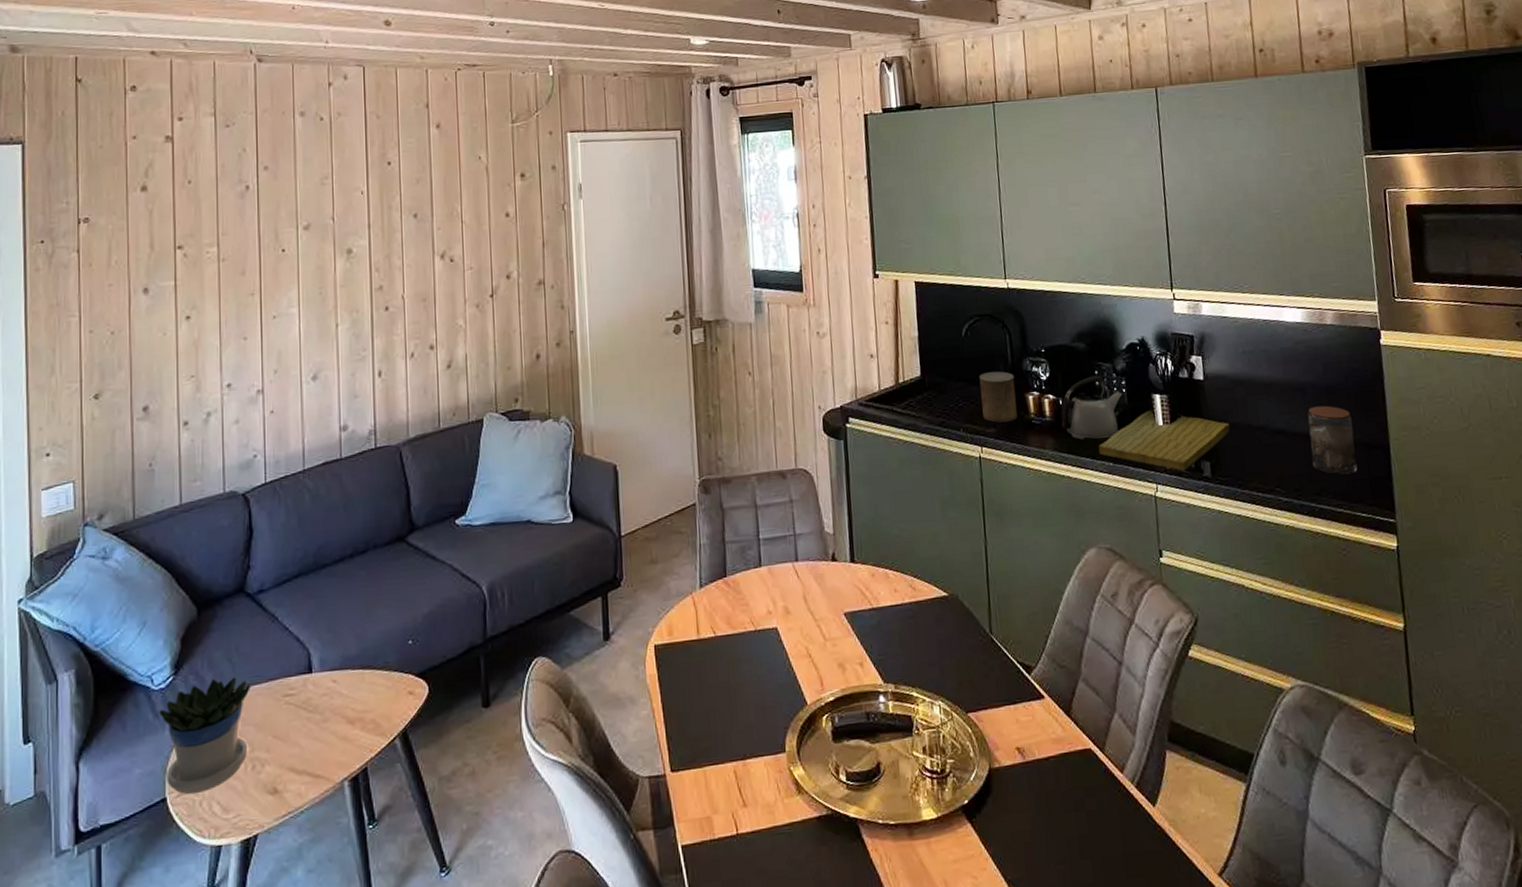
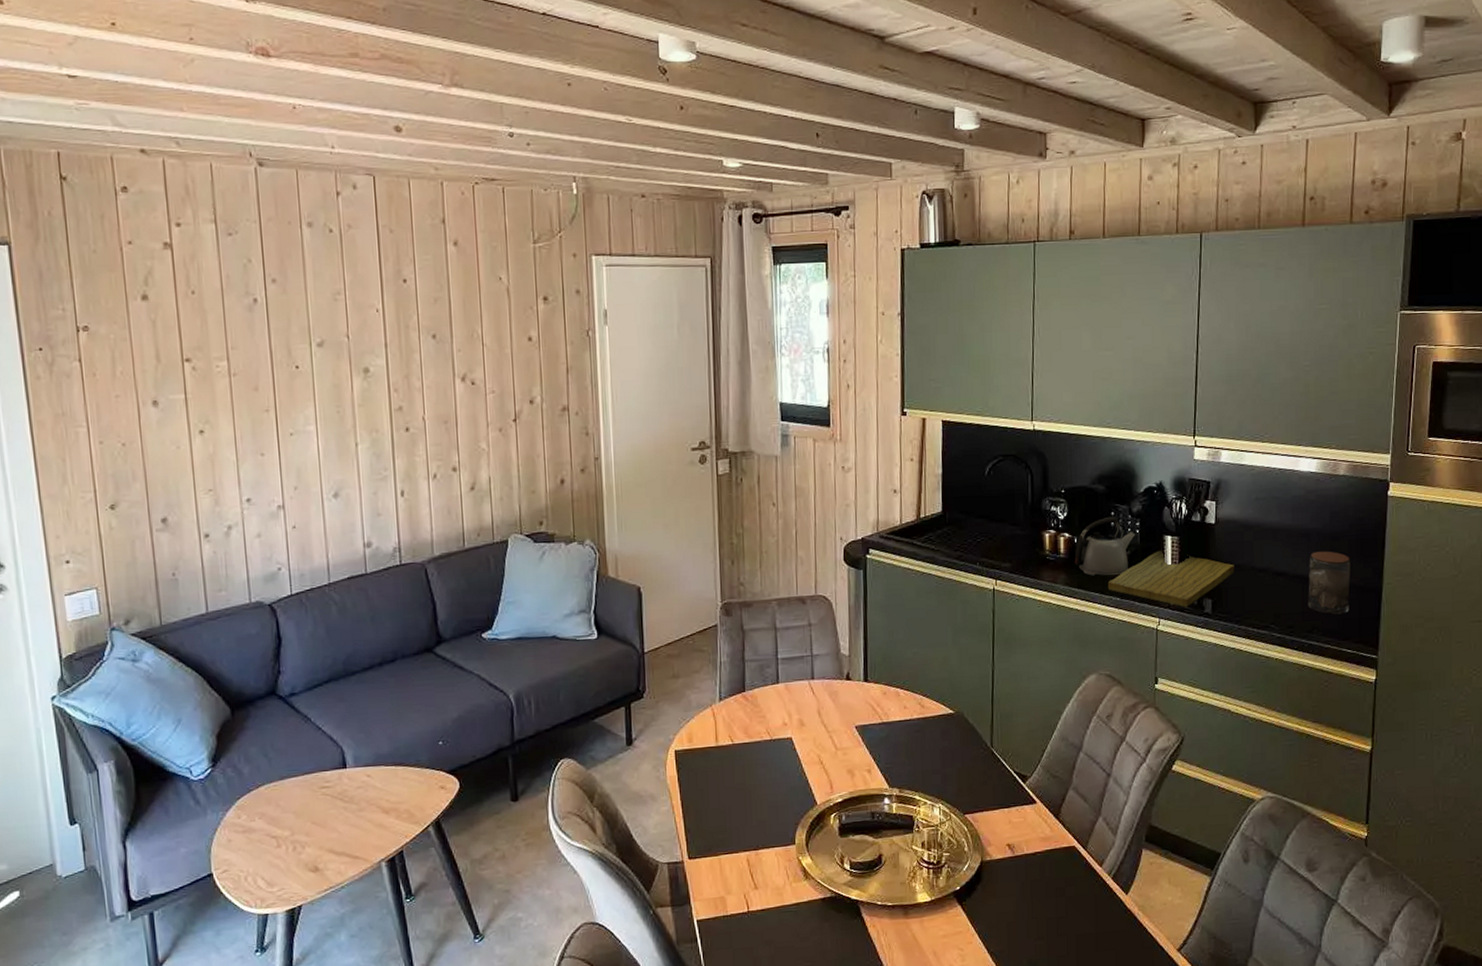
flowerpot: present [159,677,250,795] -> none [200,770,289,872]
tin can: present [979,371,1017,423] -> none [999,509,1033,558]

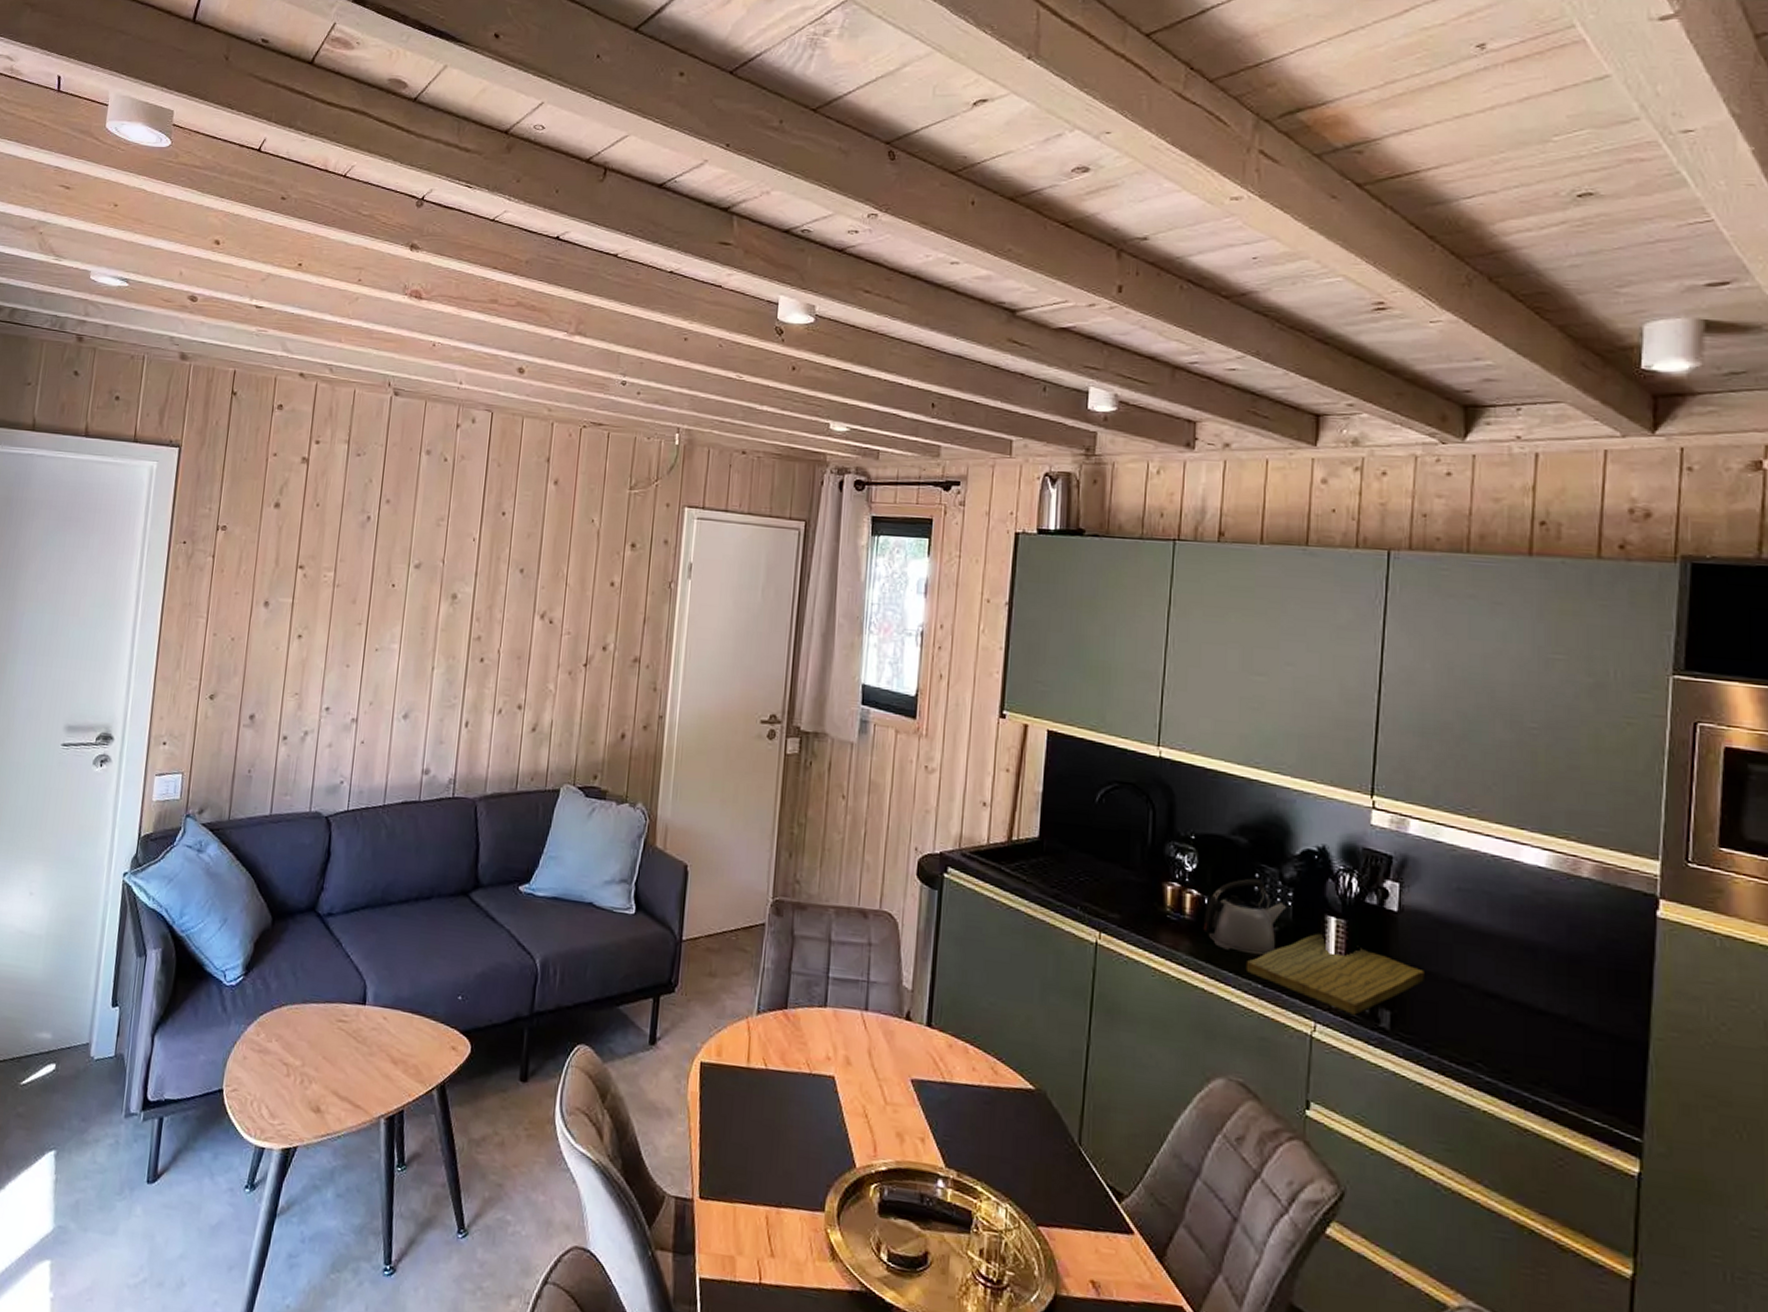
jar: present [1308,551,1351,615] -> none [1533,974,1600,1069]

